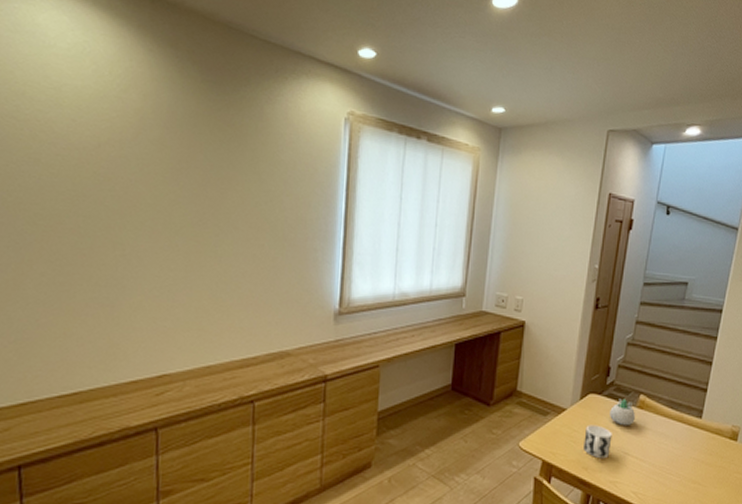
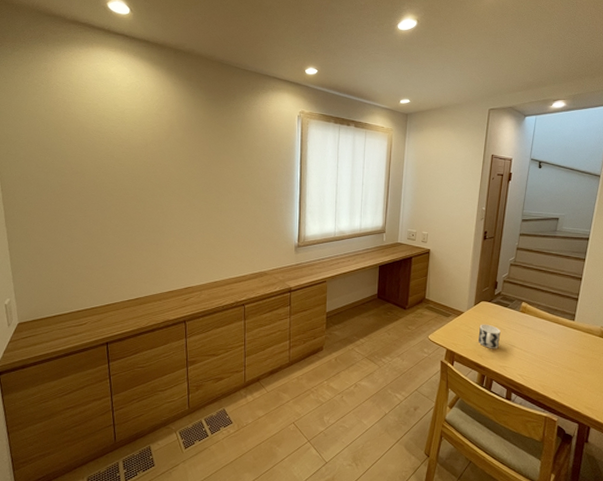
succulent planter: present [610,398,635,425] -> none [498,305,519,325]

